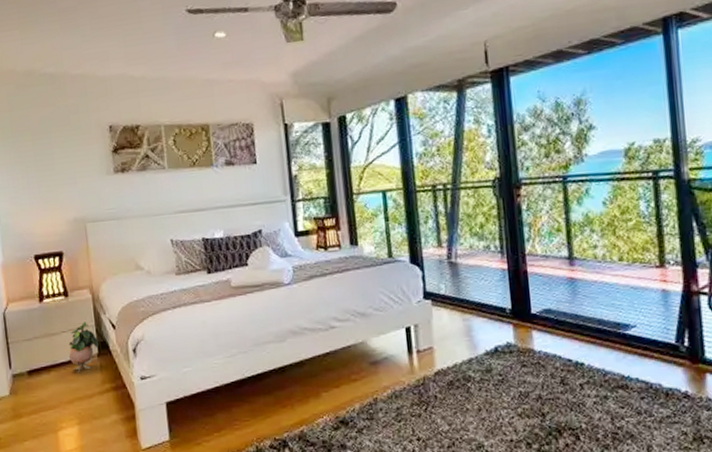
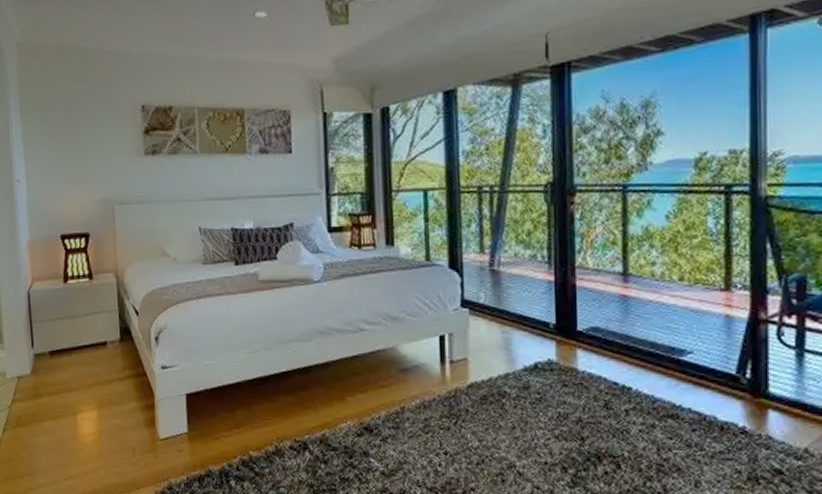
potted plant: present [68,322,99,373] -> none [91,306,121,358]

